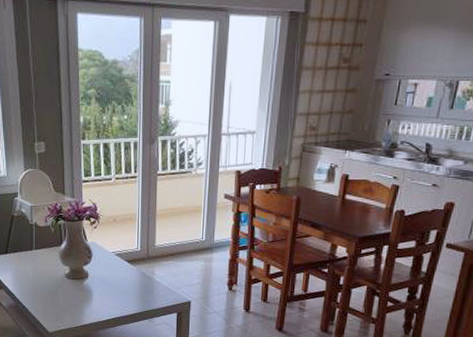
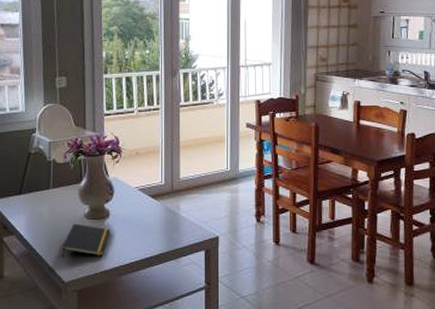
notepad: none [45,282,89,312] -> present [61,223,110,259]

